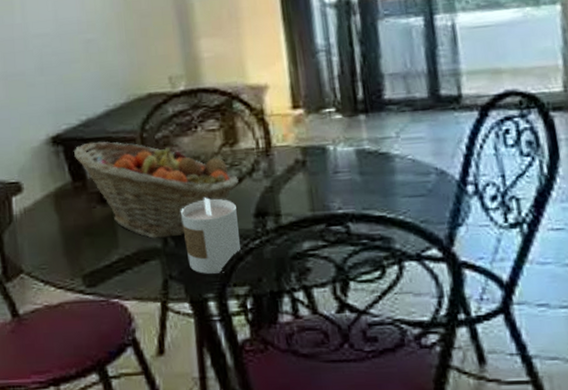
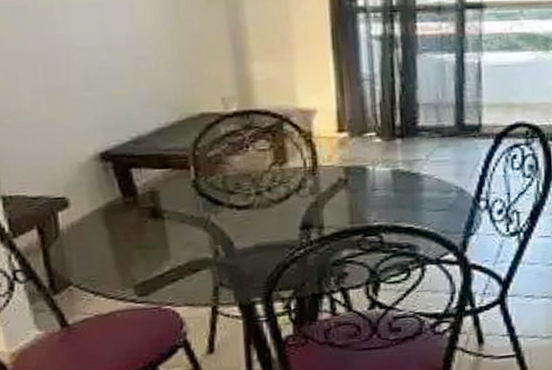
fruit basket: present [74,141,239,239] -> none [124,158,287,250]
candle: present [180,198,241,275] -> none [231,212,287,281]

